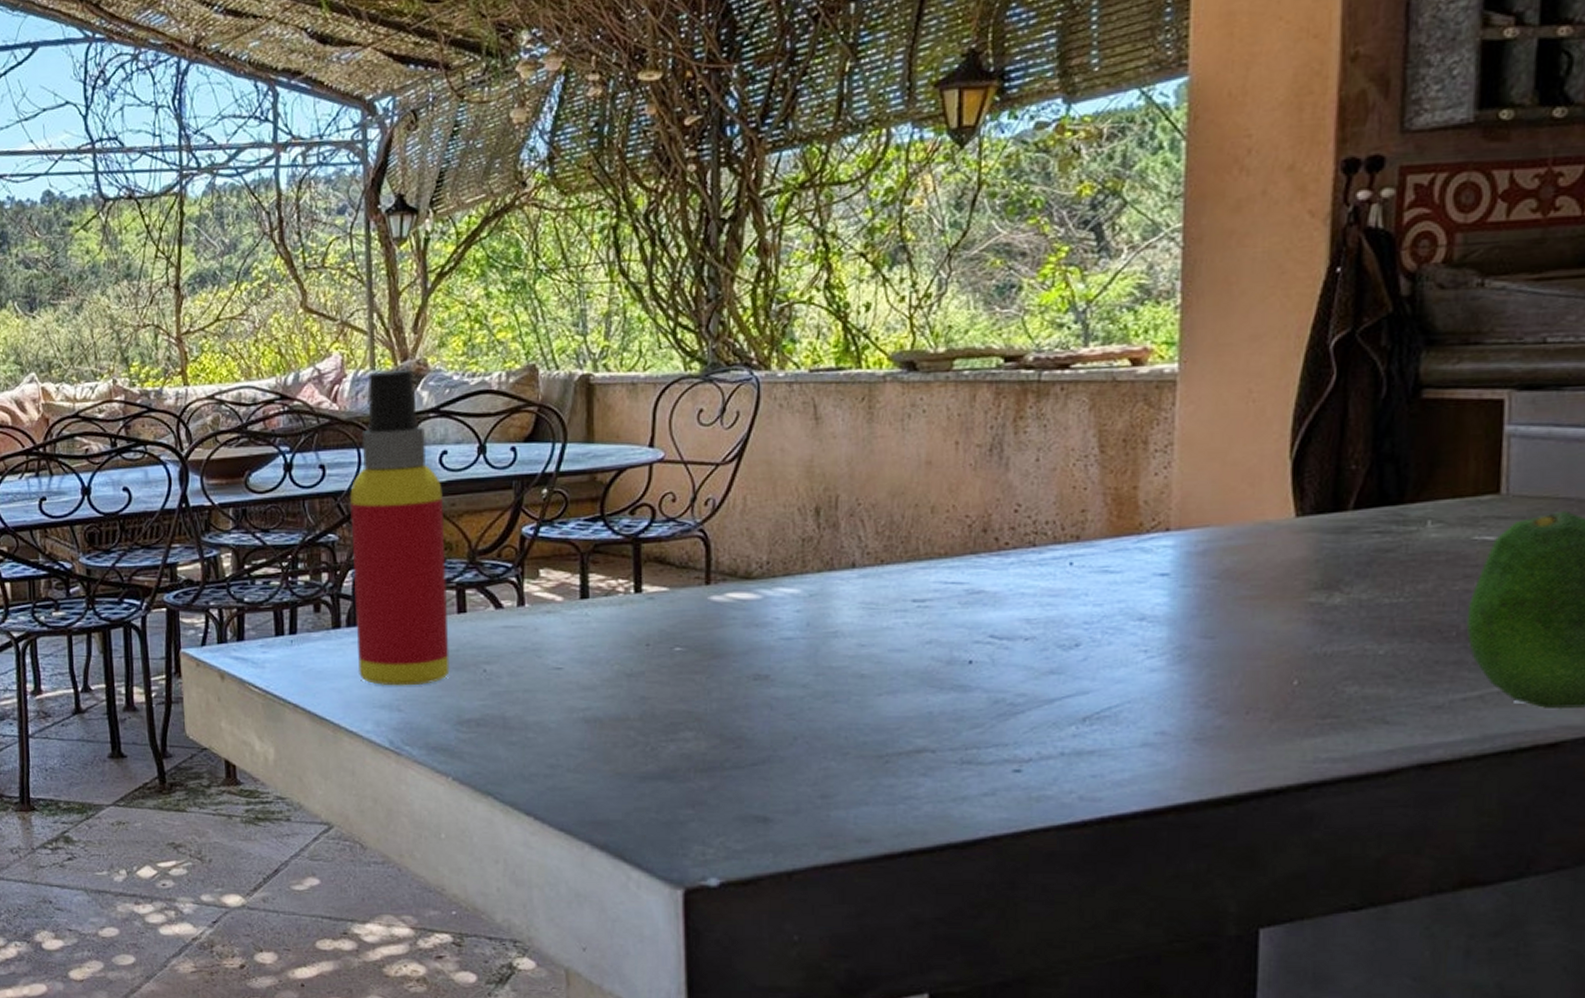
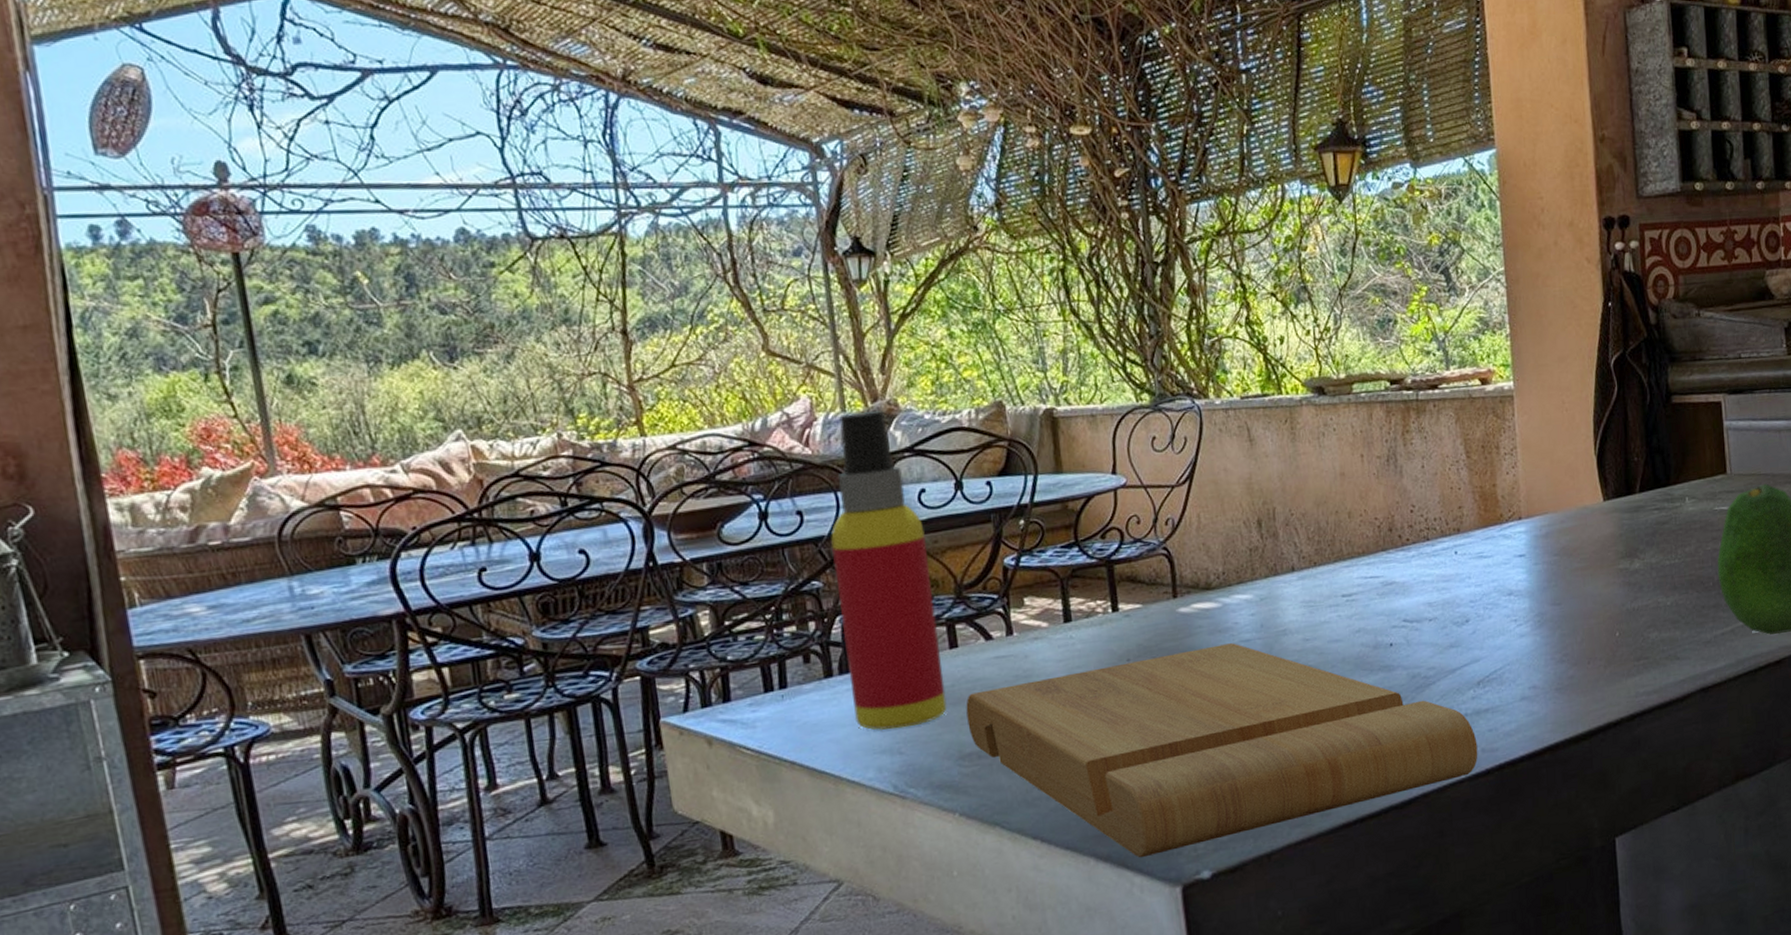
cutting board: none [469,640,1074,853] -> present [966,643,1478,858]

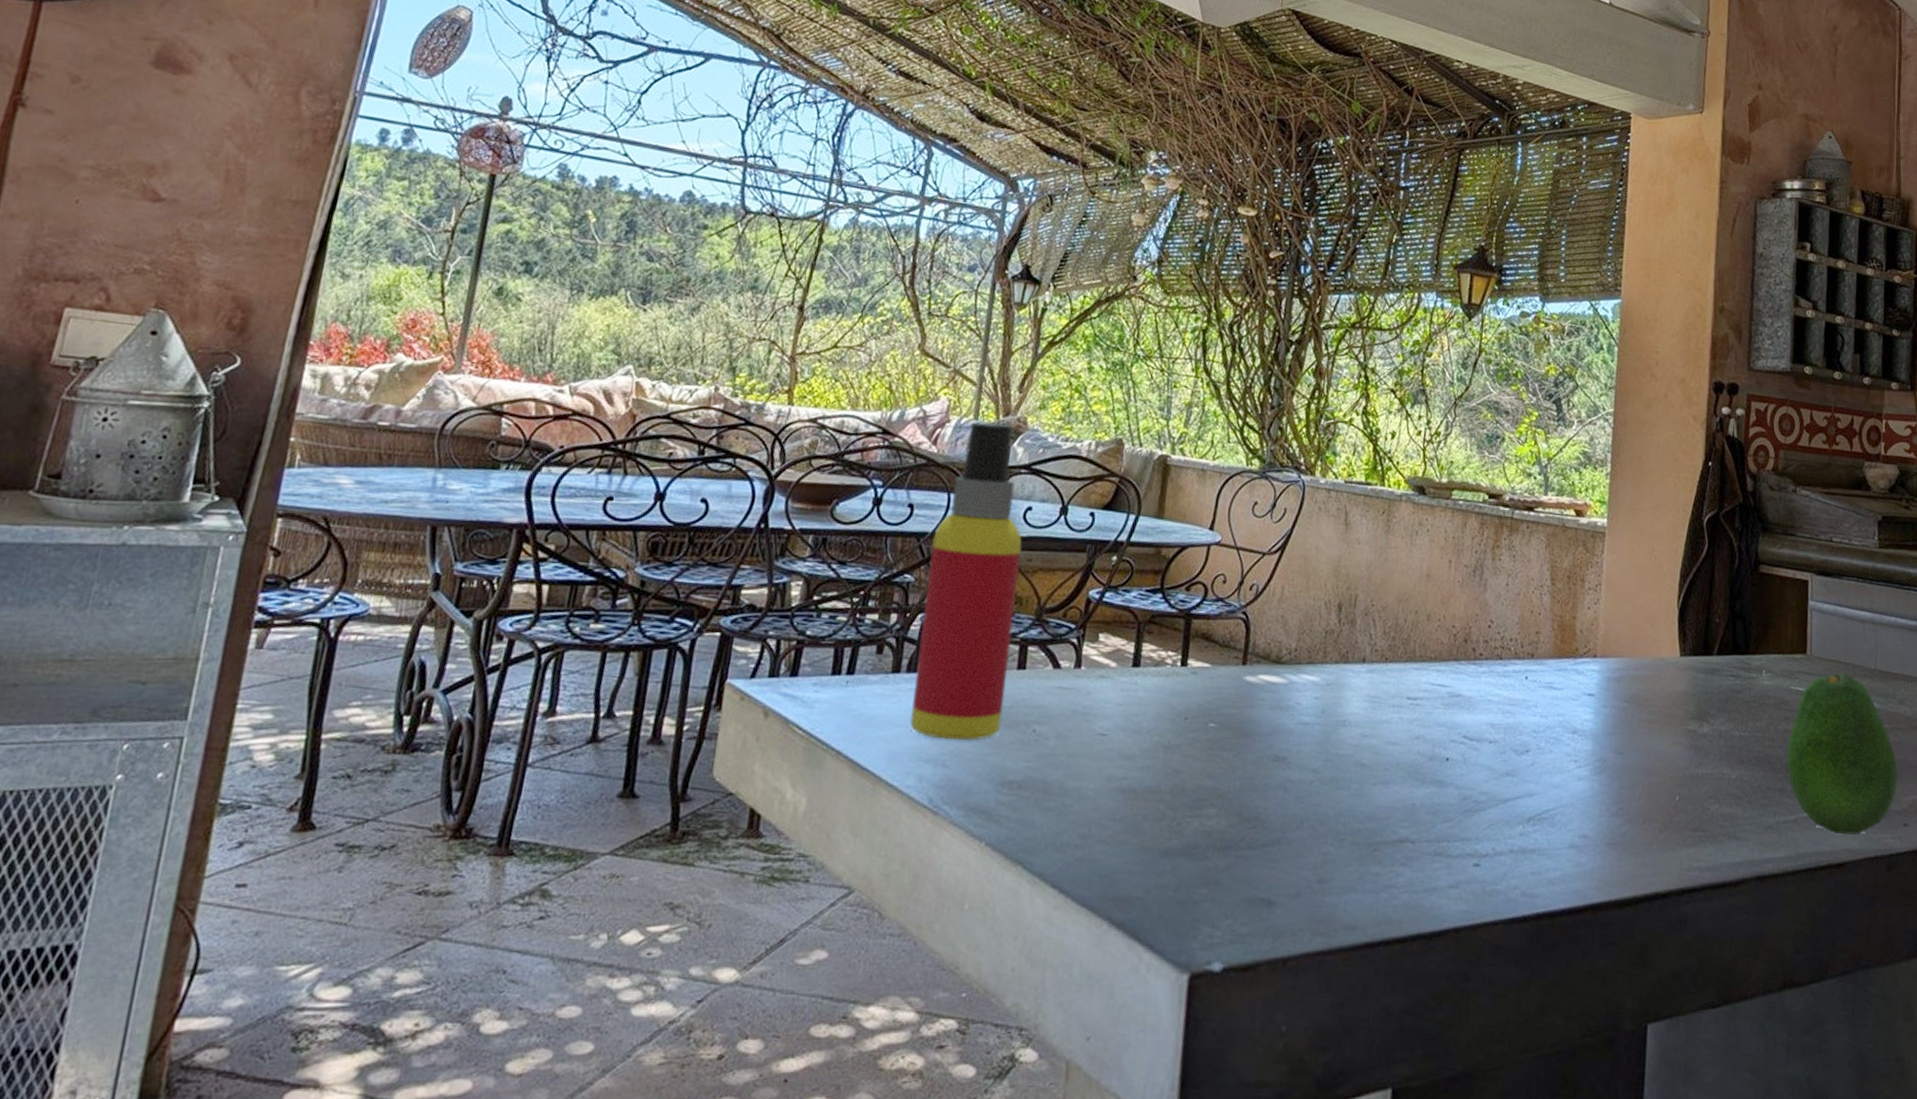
cutting board: present [966,643,1478,858] -> none [1015,719,1519,933]

